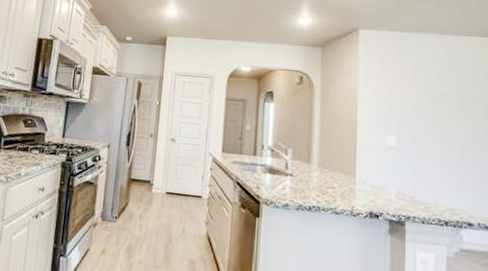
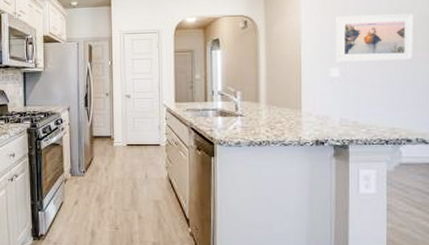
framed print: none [393,83,474,138] -> present [336,14,414,63]

